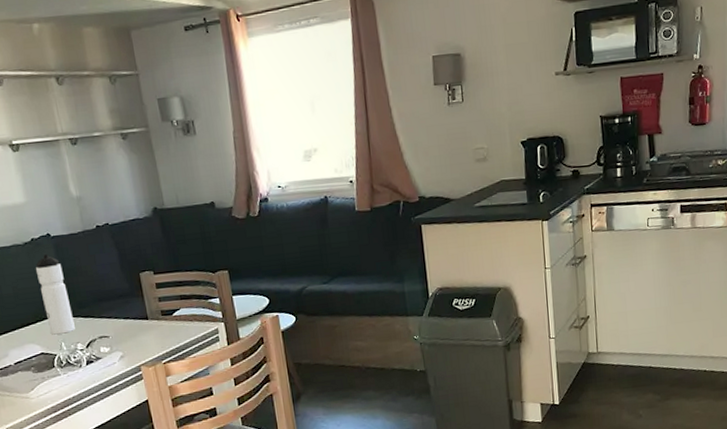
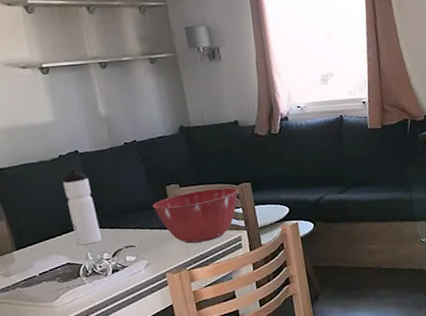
mixing bowl: none [126,275,215,335] -> present [152,187,238,244]

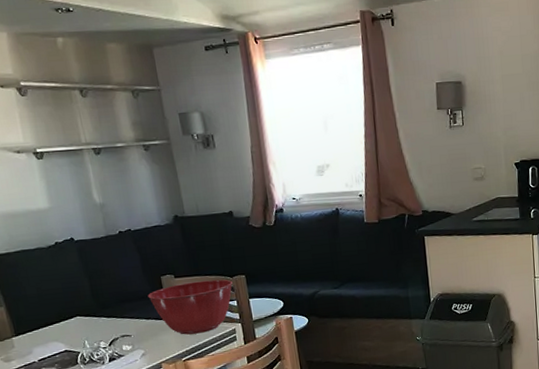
water bottle: present [63,170,102,246] -> none [59,258,98,334]

